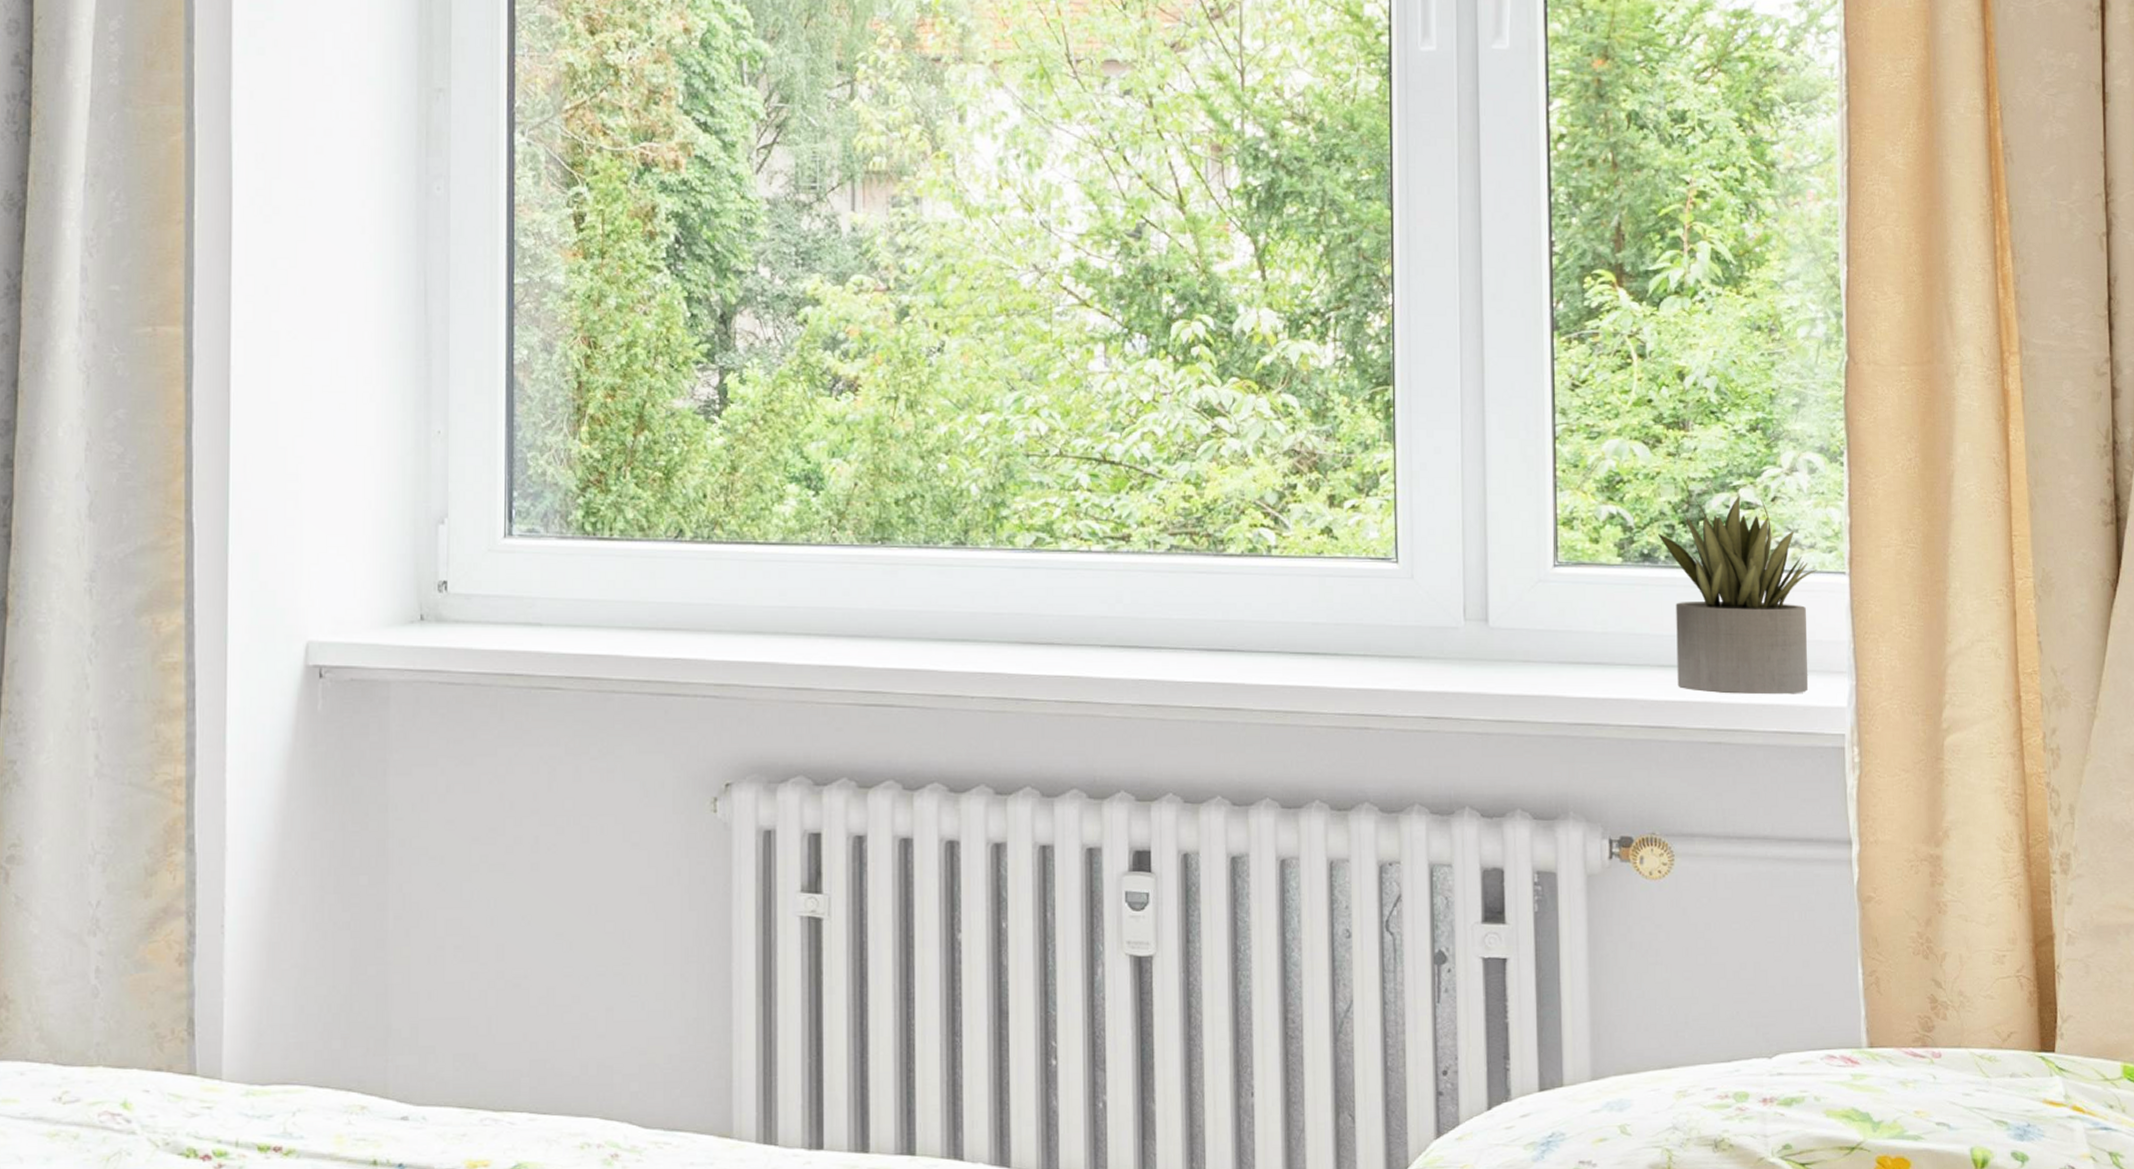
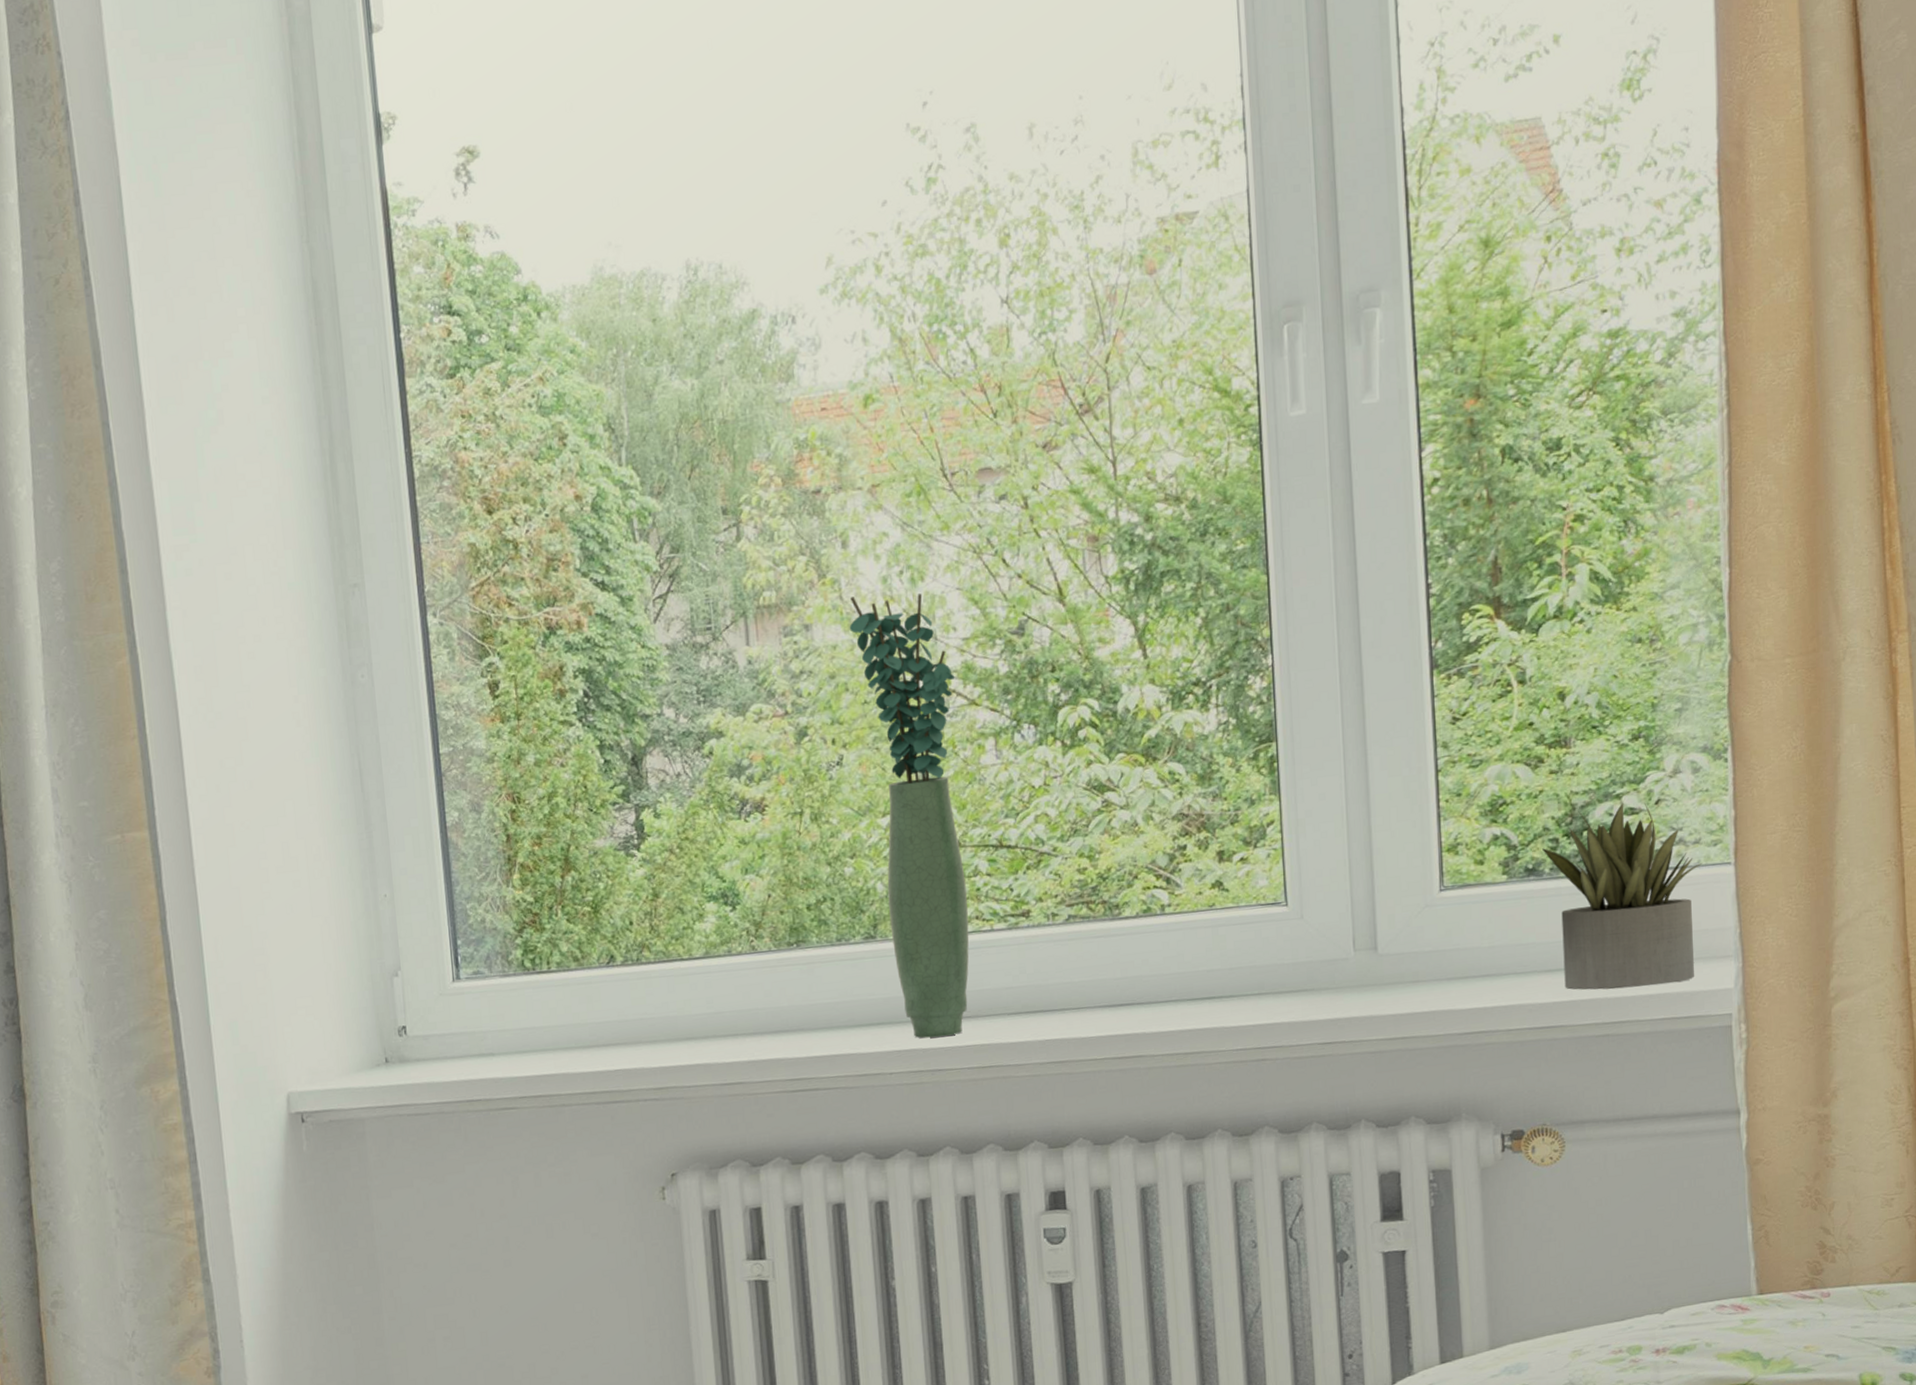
vase: none [960,174,1067,662] -> present [849,593,969,1038]

